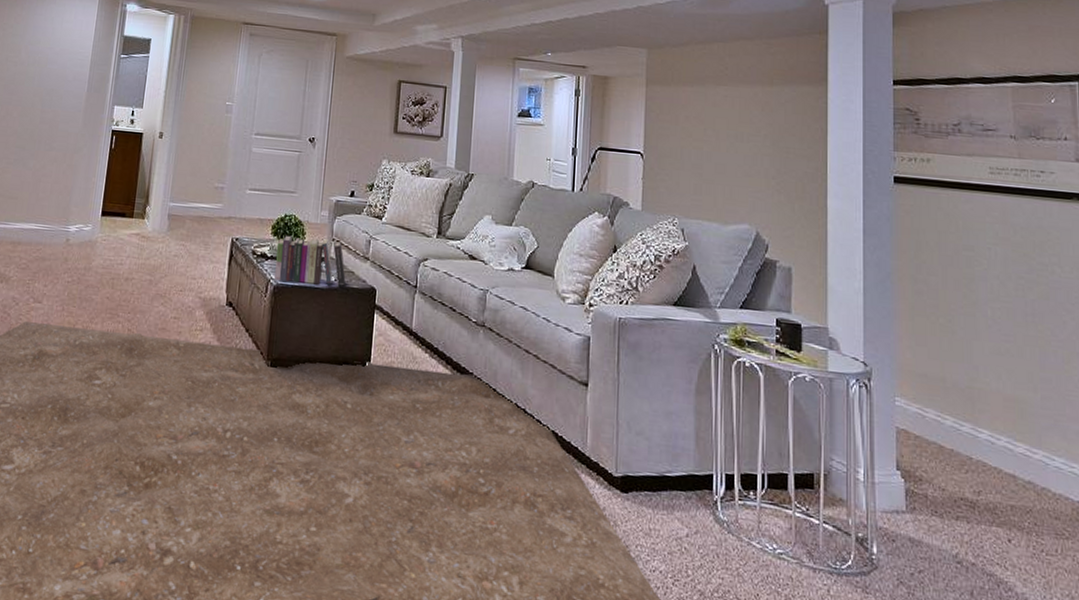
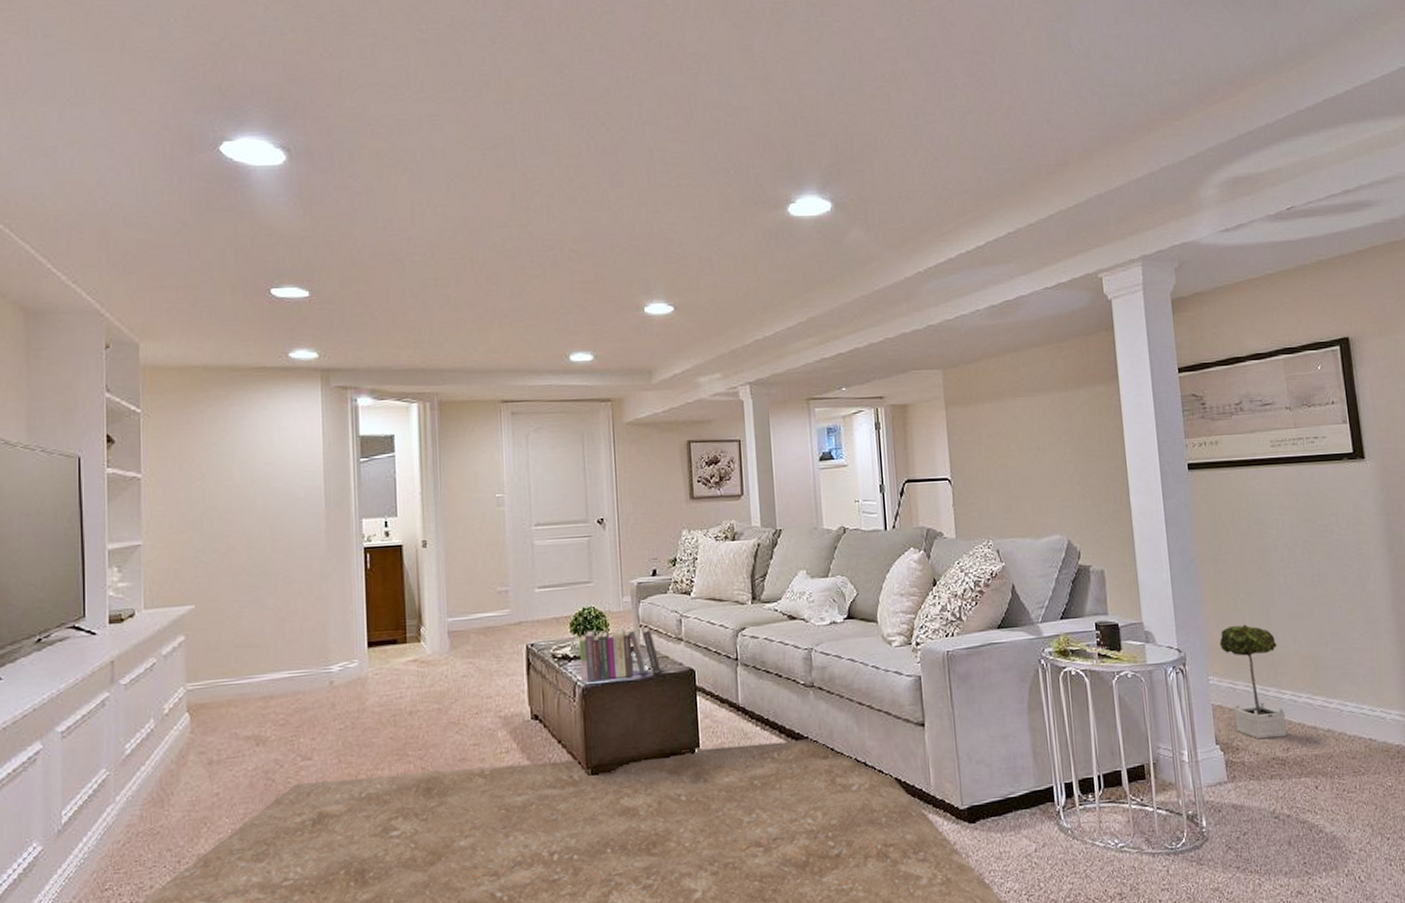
potted tree: none [911,349,979,479] -> present [1219,624,1287,740]

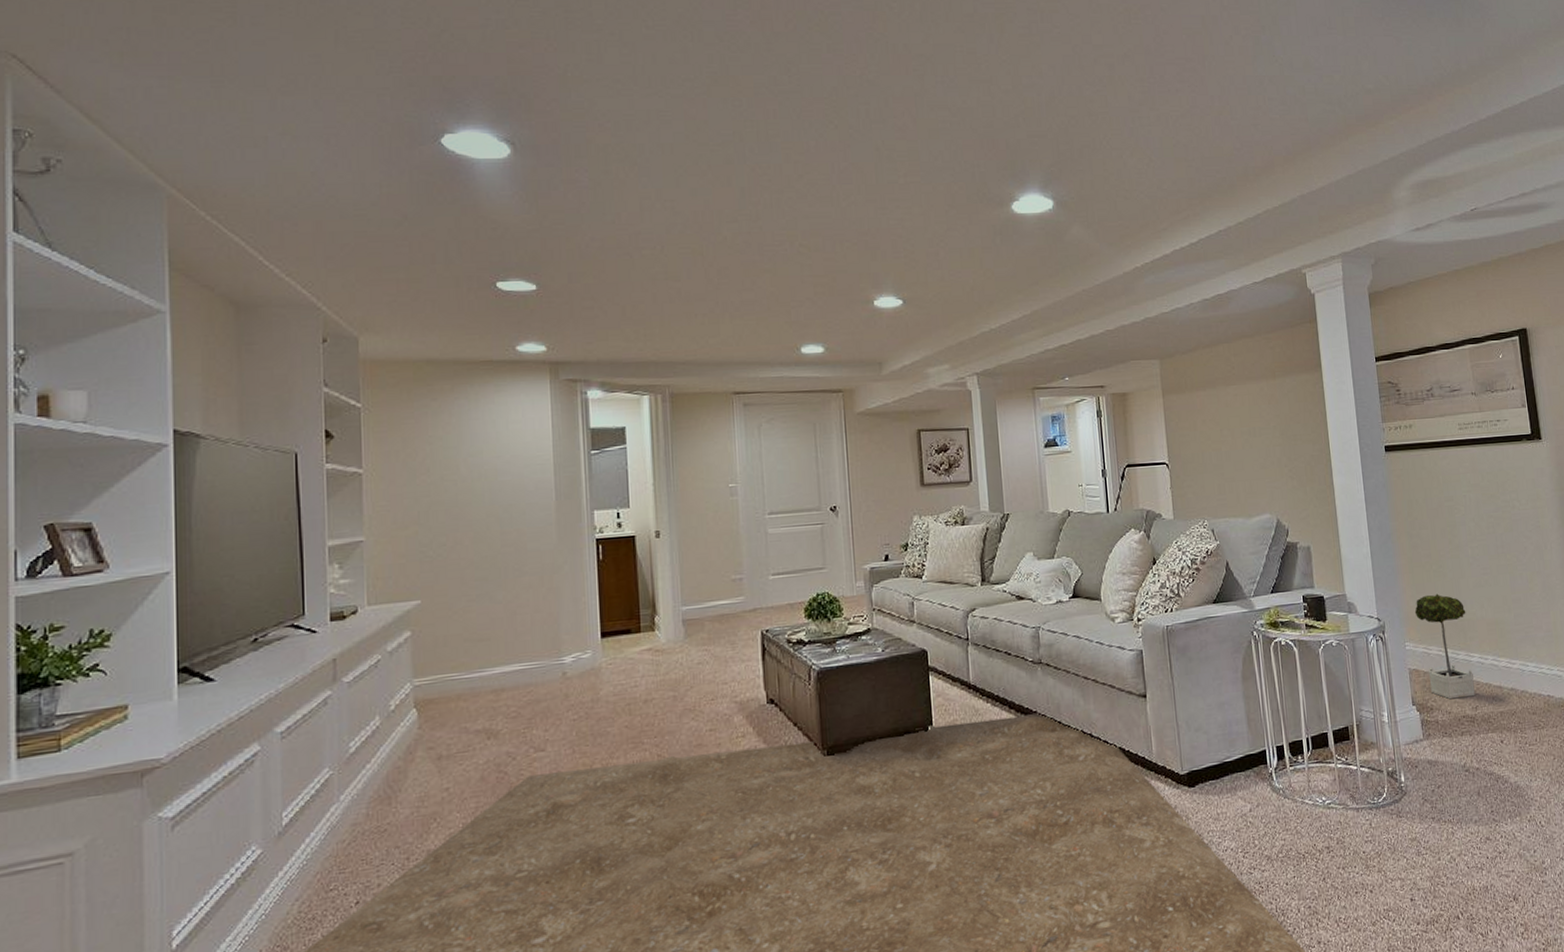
books: present [578,626,661,681] -> none [813,610,894,665]

